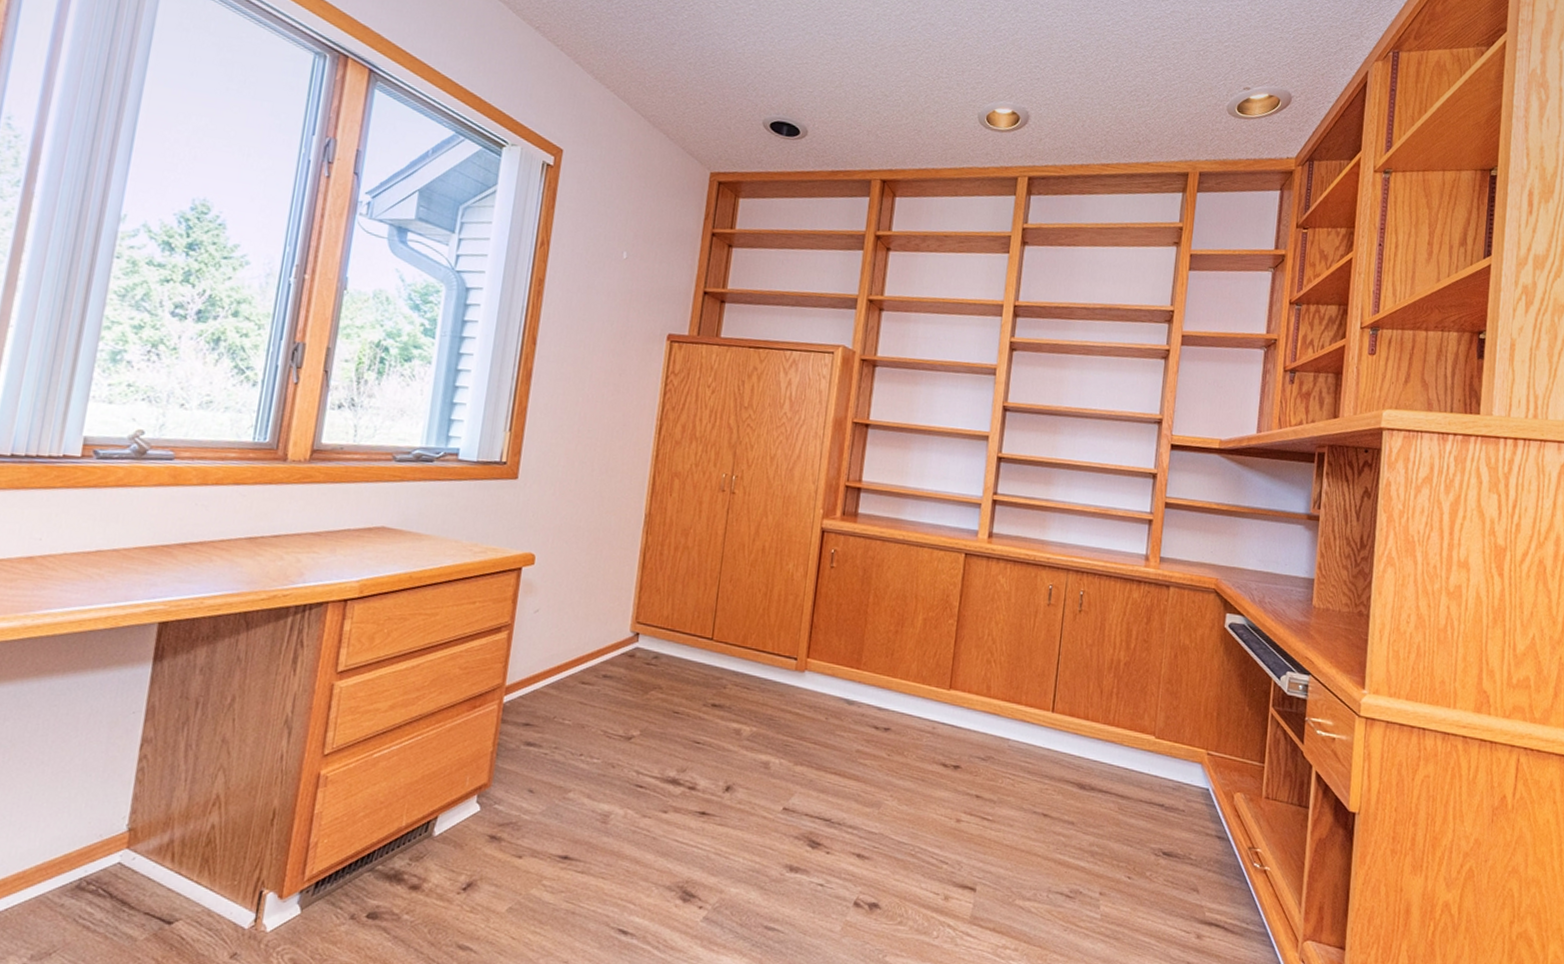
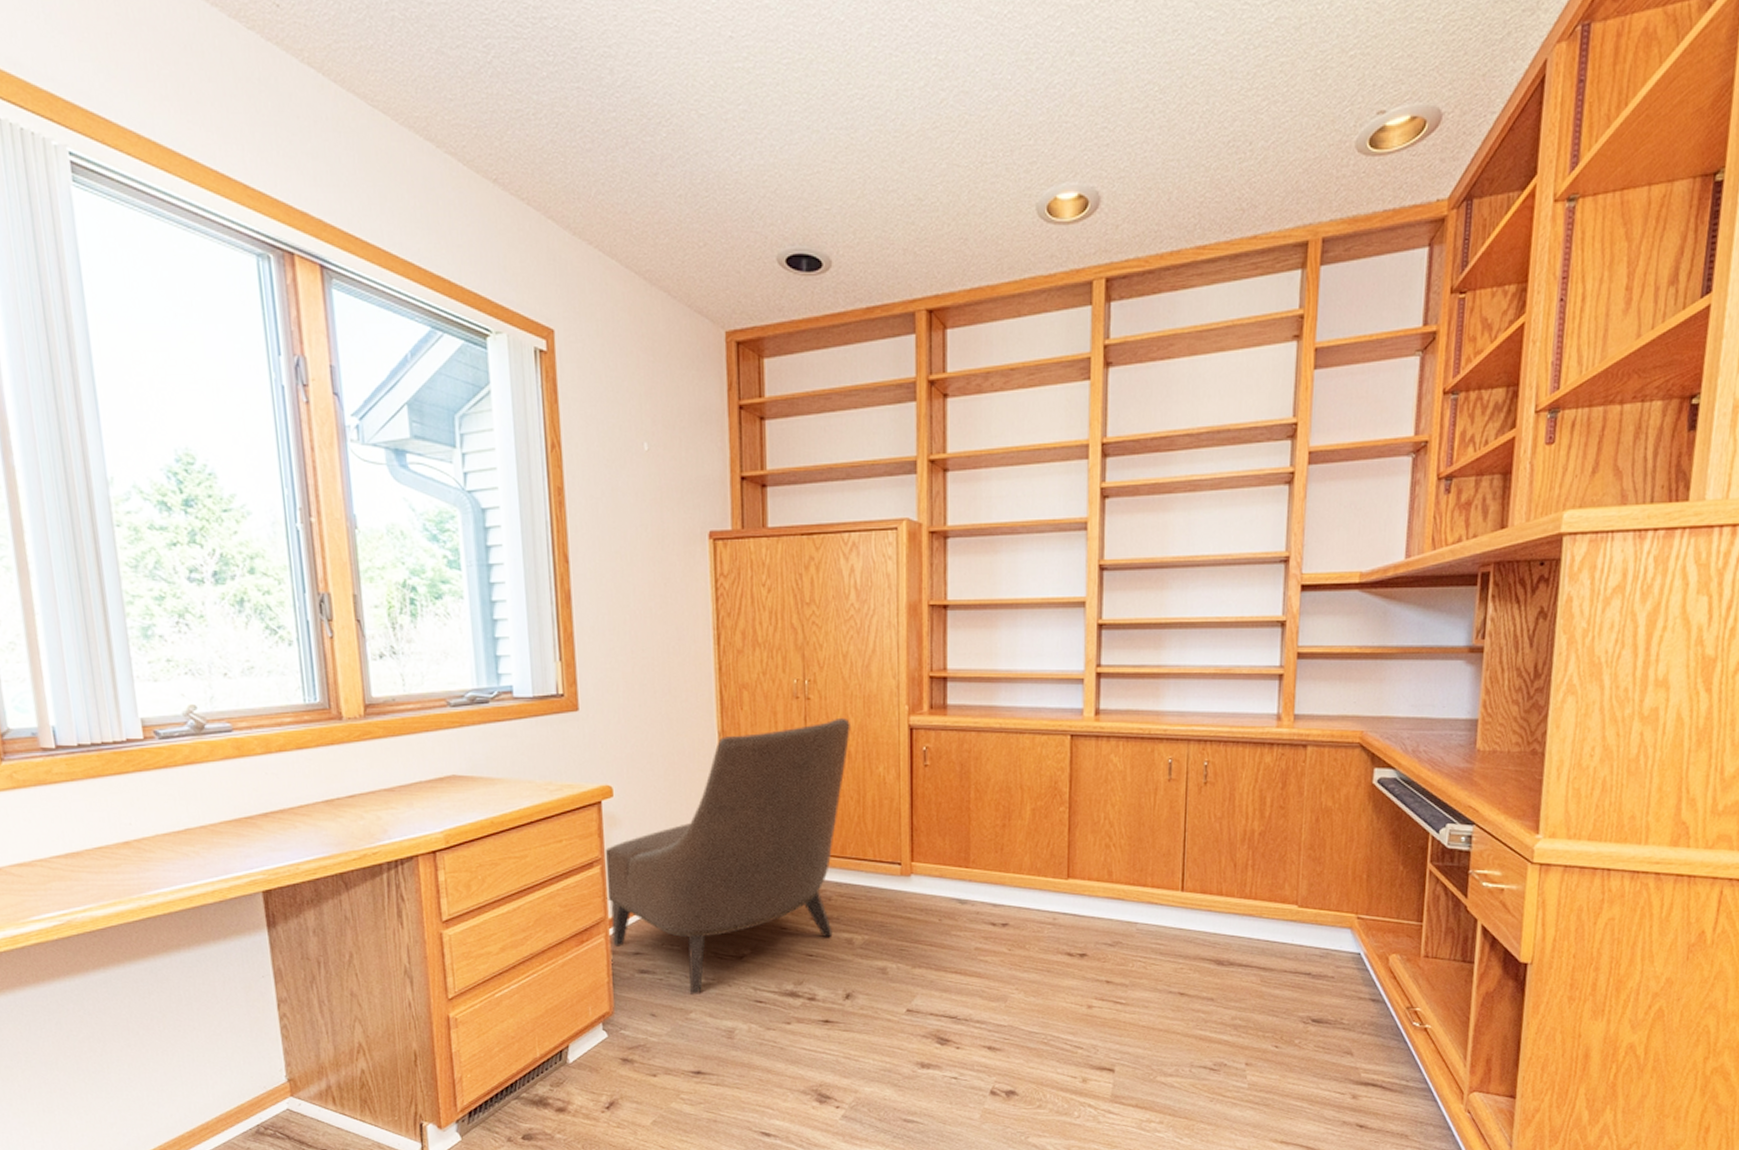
chair: none [505,513,769,773] -> present [605,717,850,995]

